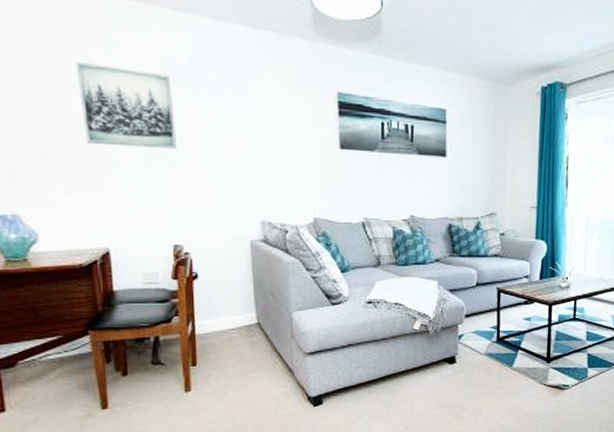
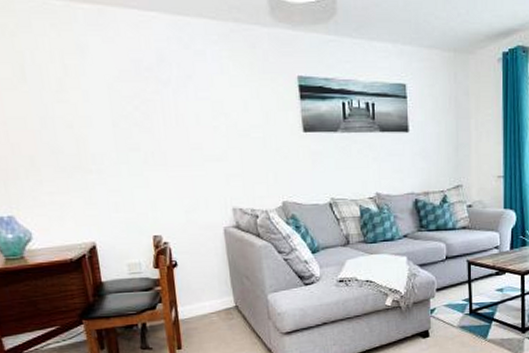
wall art: present [75,62,176,149] -> none [52,68,149,146]

